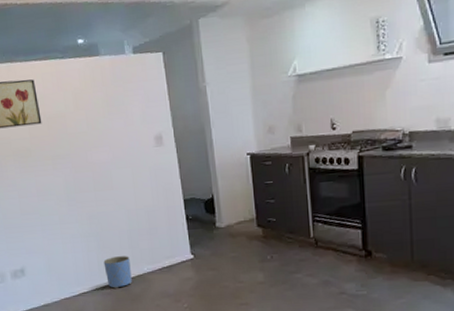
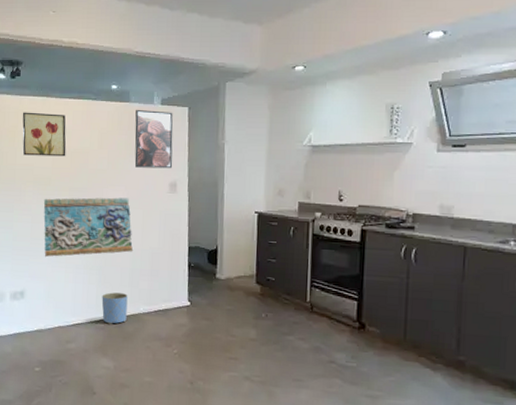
decorative wall panel: none [27,158,128,232] -> present [43,197,134,258]
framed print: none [107,60,155,125] -> present [134,109,173,169]

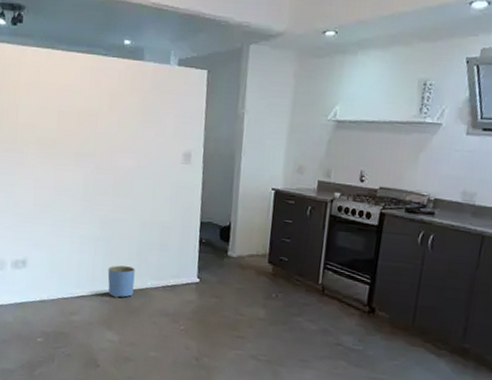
wall art: present [22,112,66,157] -> none [24,64,73,118]
decorative wall panel: present [43,197,134,258] -> none [47,162,143,226]
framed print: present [134,109,173,169] -> none [147,69,191,138]

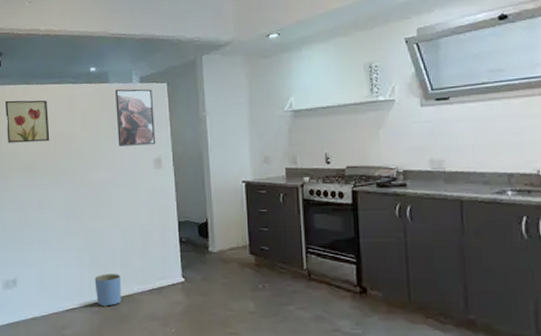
wall art: none [24,64,73,118] -> present [4,100,50,143]
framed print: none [147,69,191,138] -> present [115,89,156,146]

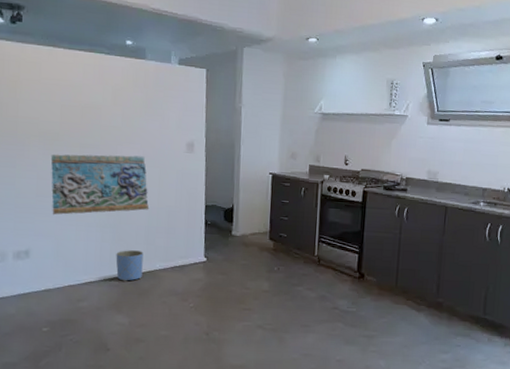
wall art: present [4,100,50,143] -> none [25,61,76,112]
decorative wall panel: none [30,177,123,243] -> present [50,154,150,215]
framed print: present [115,89,156,146] -> none [151,67,191,129]

